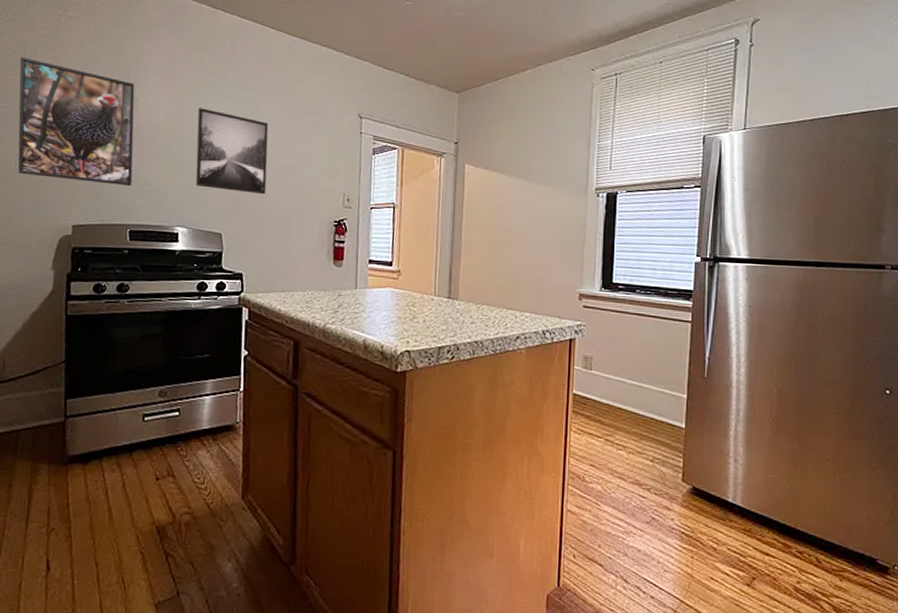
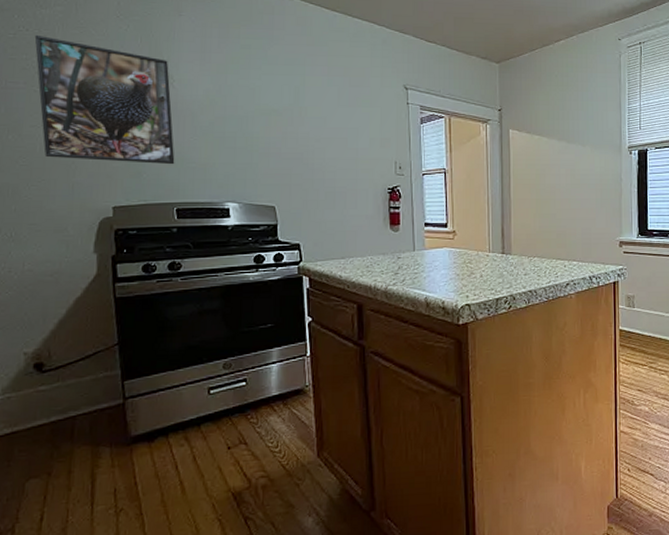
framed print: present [195,108,269,195] -> none [239,84,317,167]

